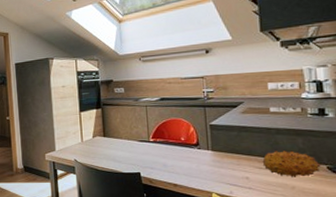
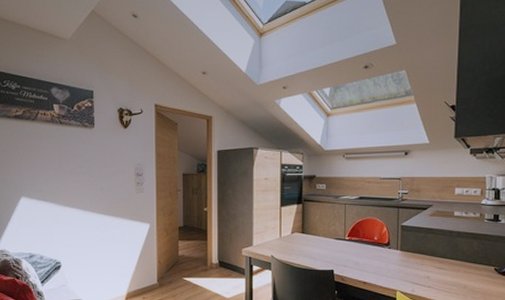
fruit: present [262,149,321,177] -> none [442,251,490,277]

